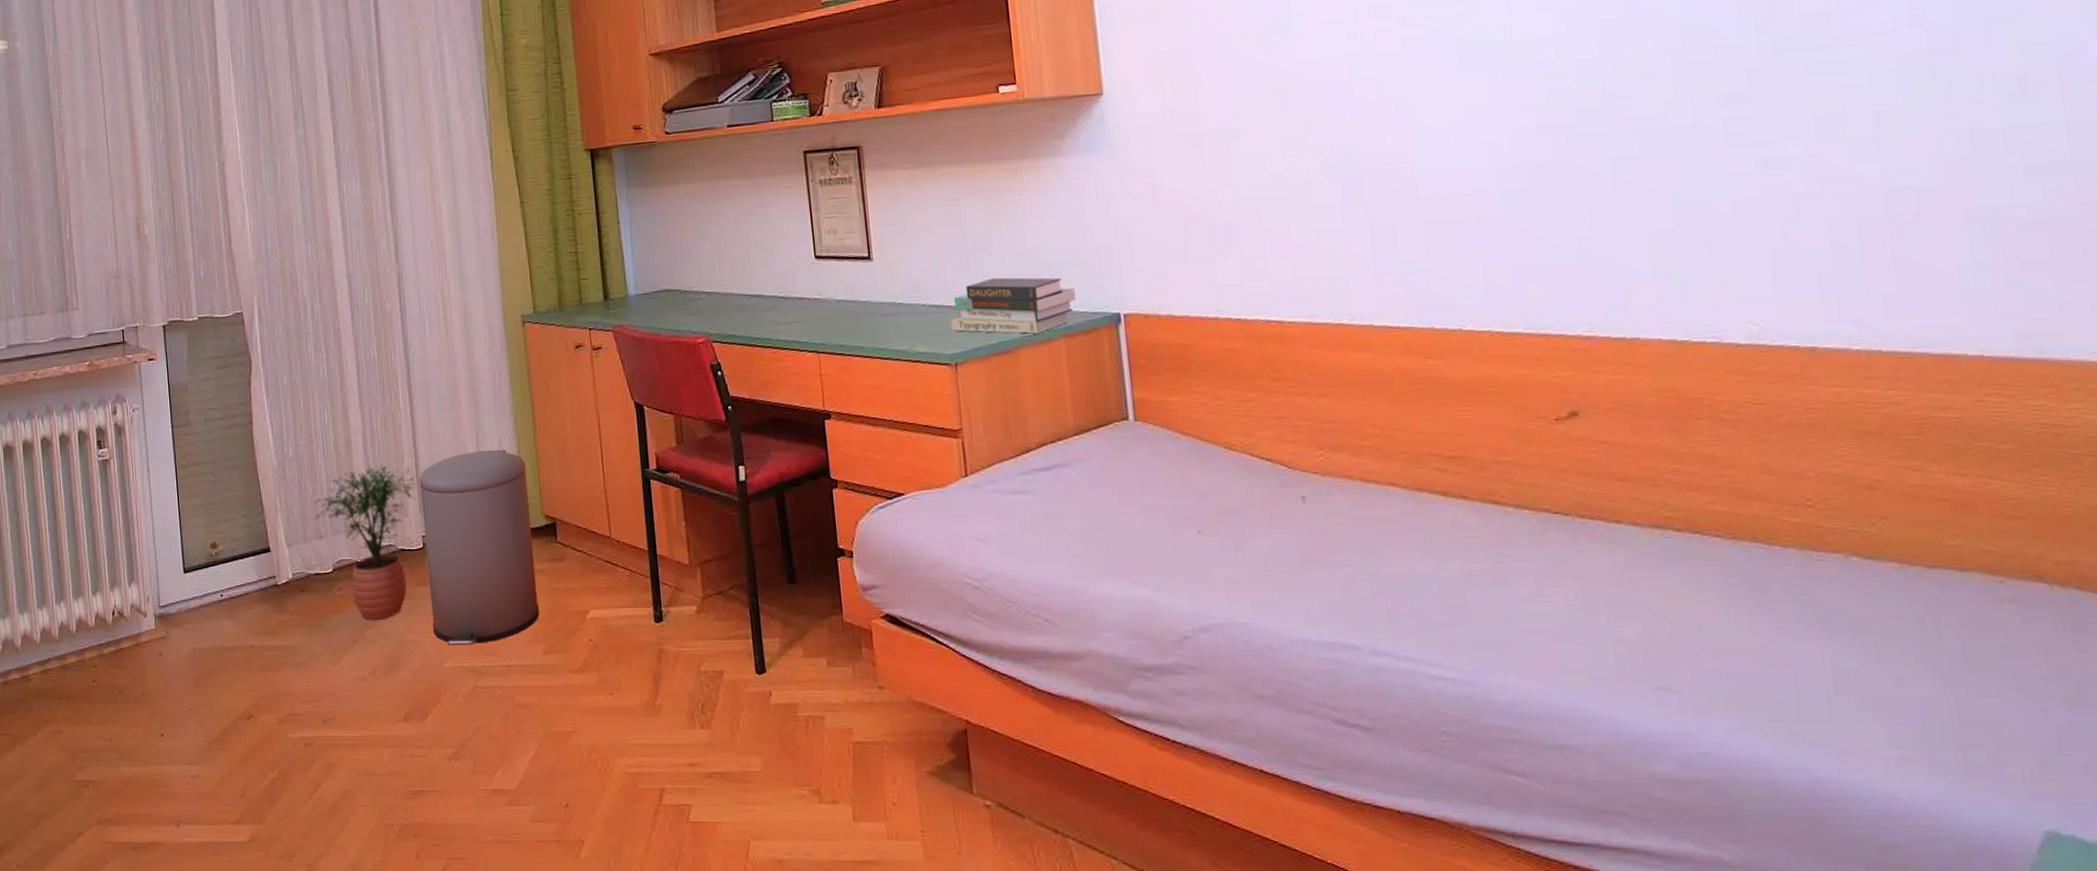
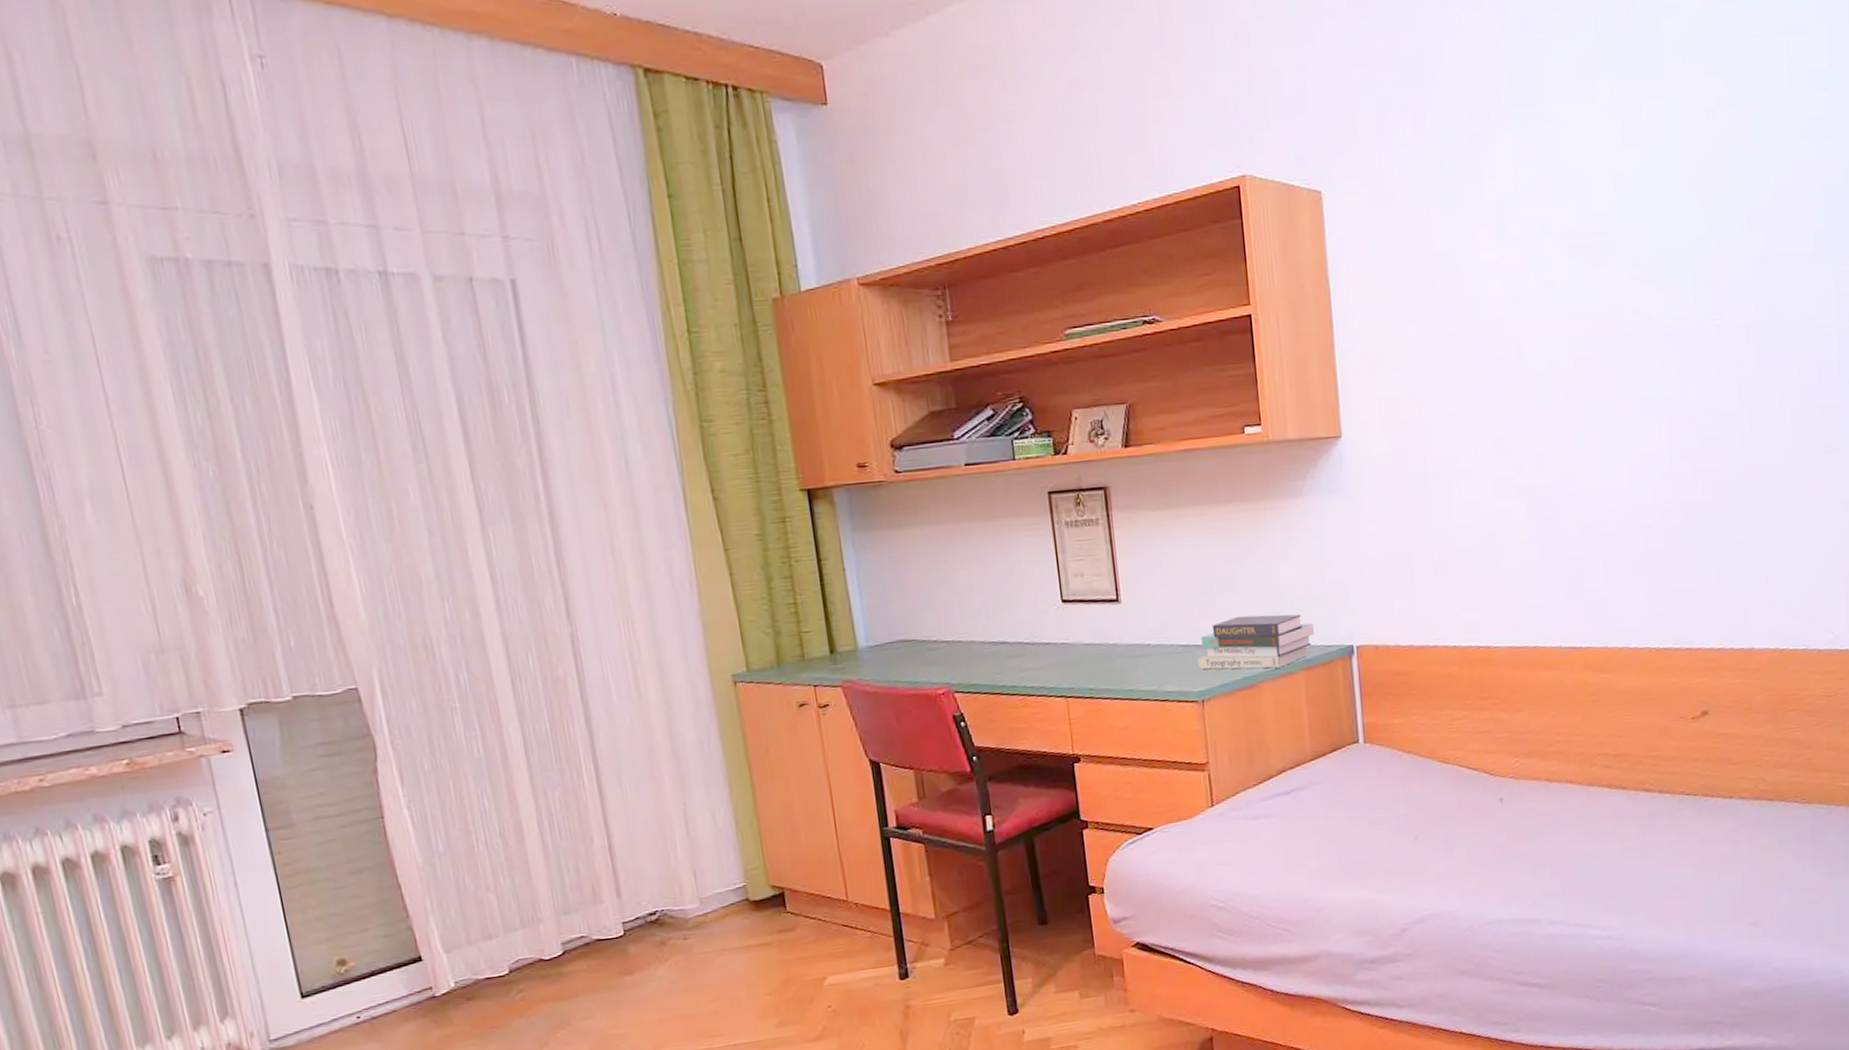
potted plant: present [314,465,417,620] -> none [477,849,611,1020]
pedal bin: present [418,449,539,647] -> none [613,820,769,1034]

